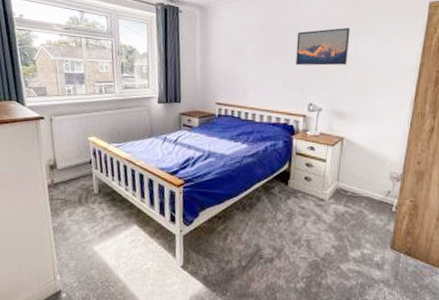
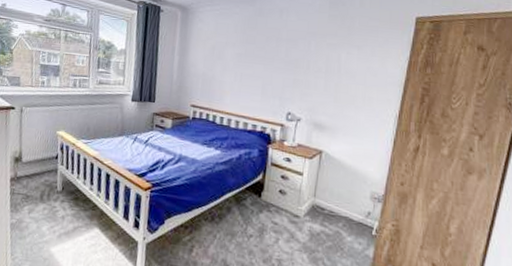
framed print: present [296,27,350,66] -> none [276,37,333,76]

